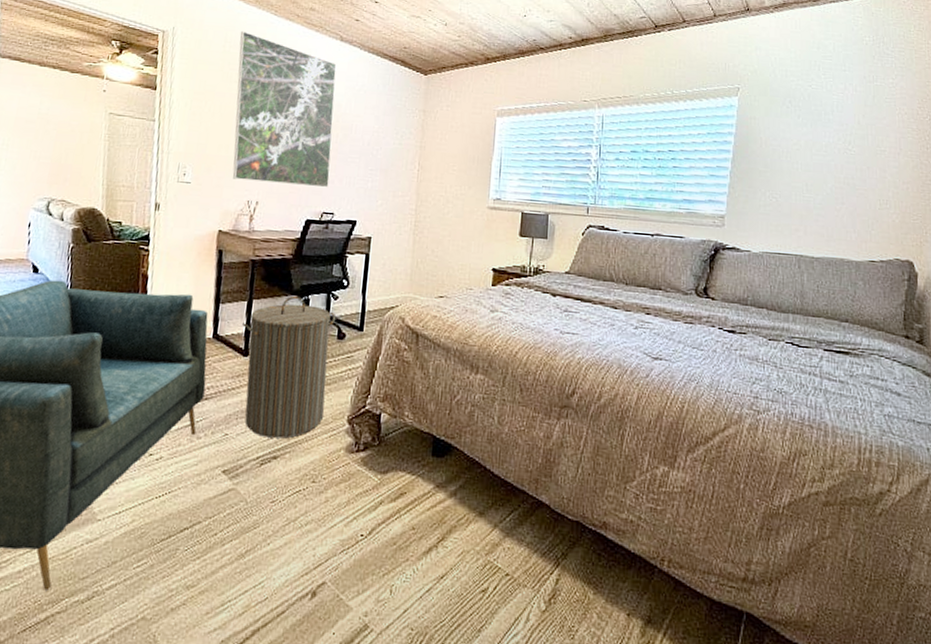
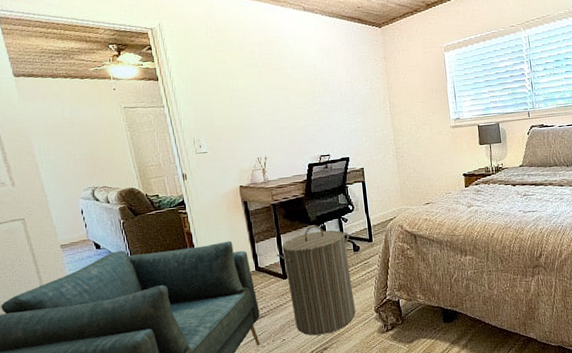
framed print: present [232,30,337,188] -> none [217,16,321,143]

